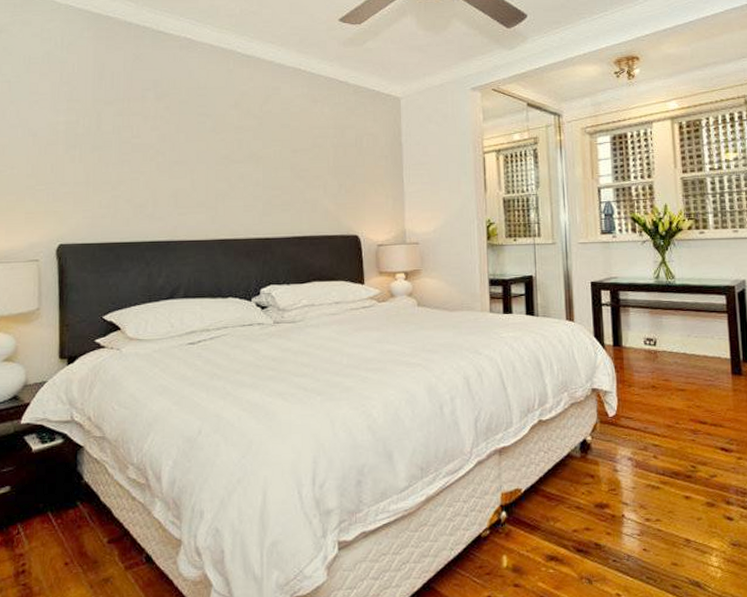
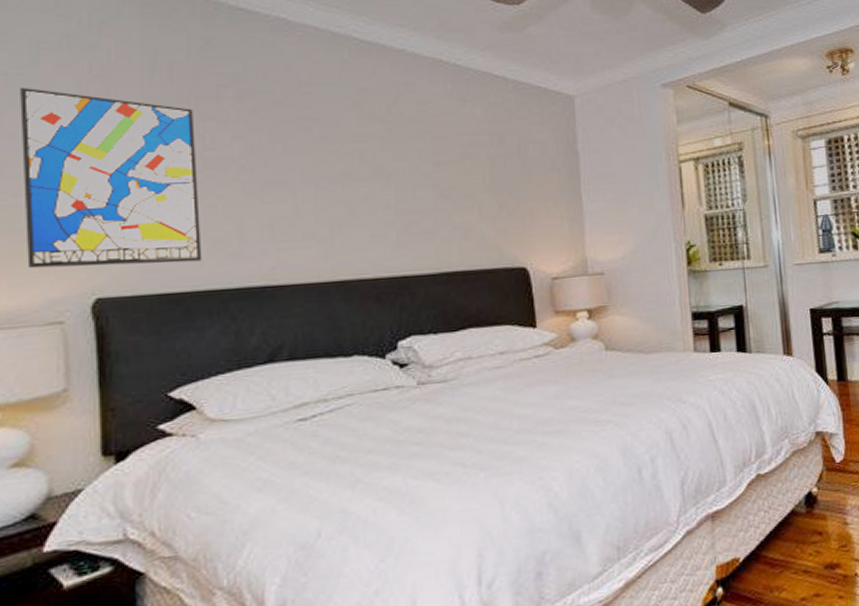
wall art: none [17,90,129,221] -> present [20,87,203,269]

